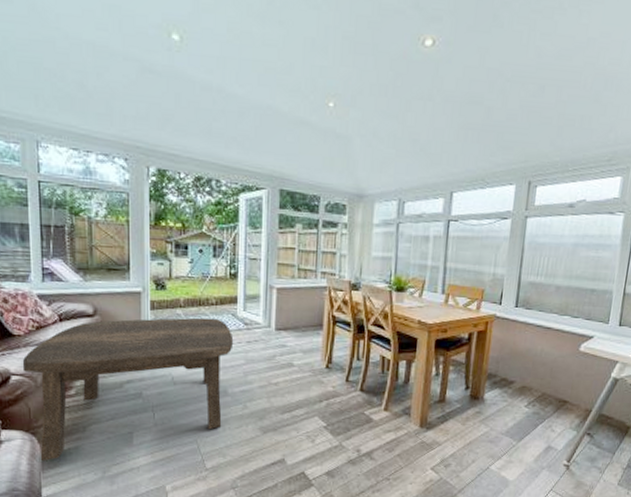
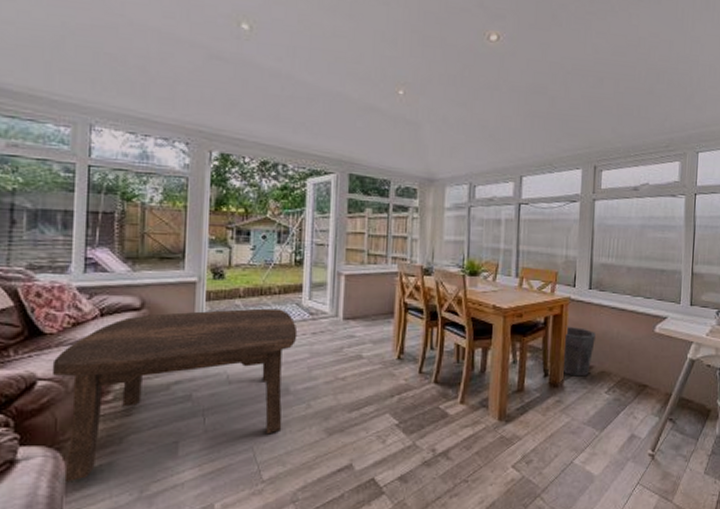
waste bin: none [482,342,519,391] -> present [561,326,596,377]

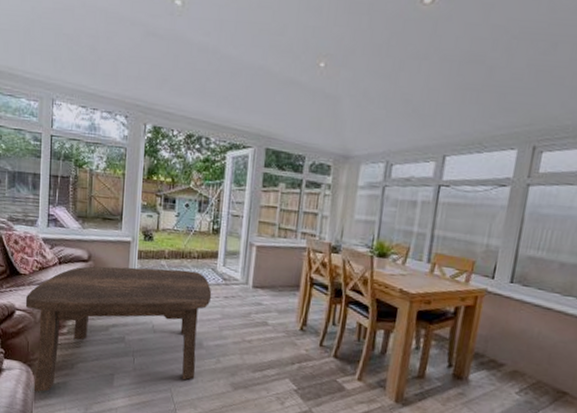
waste bin: present [561,326,596,377] -> none [467,318,512,373]

